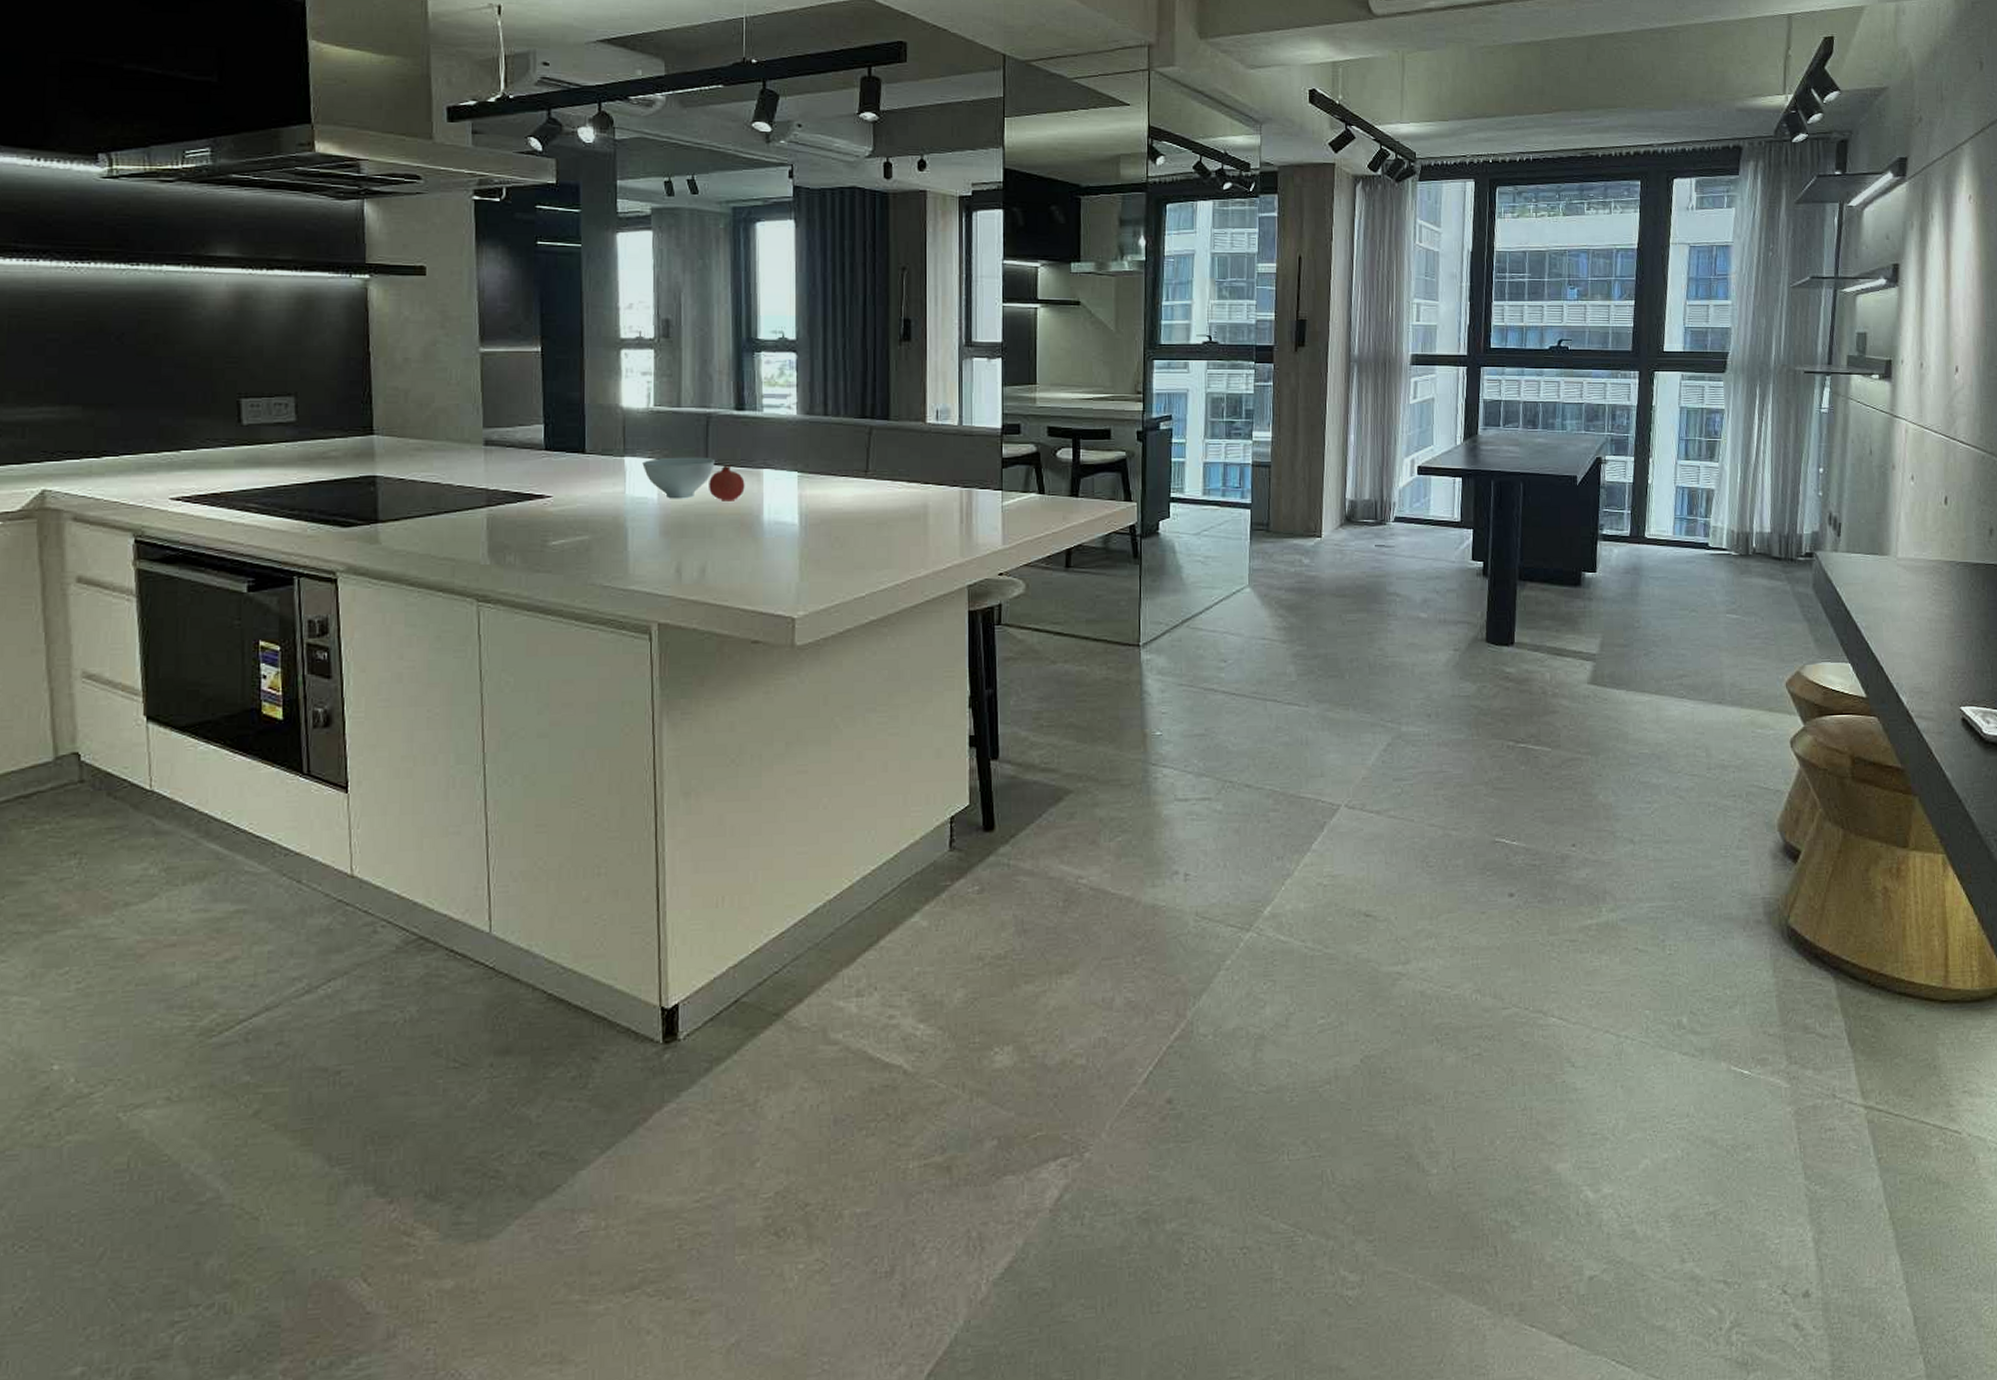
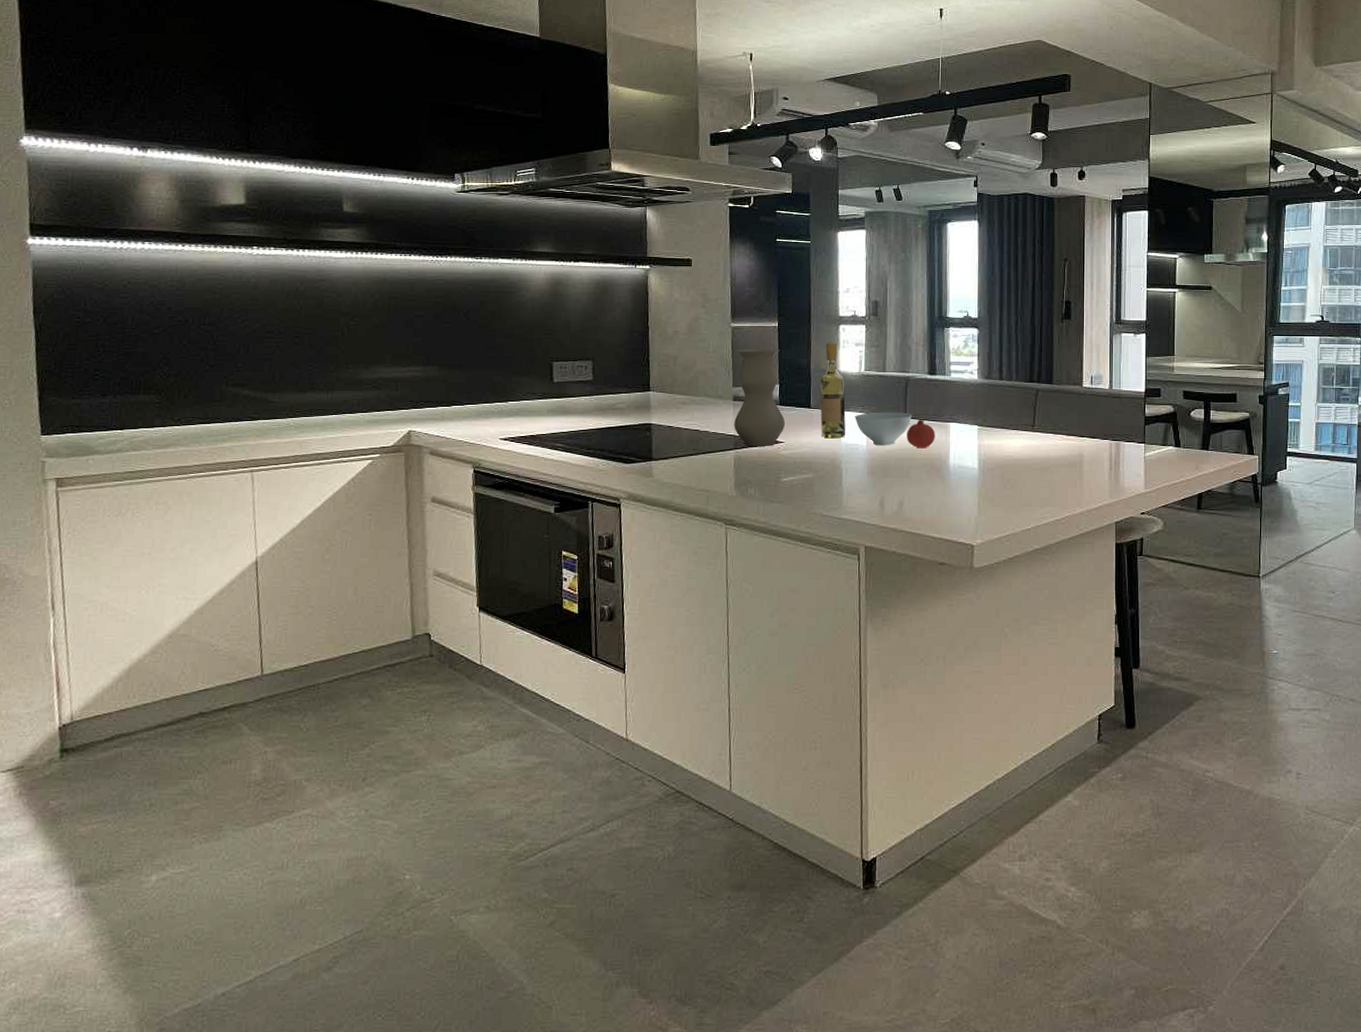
vase: none [485,379,554,503] -> present [734,348,786,447]
bottle: none [597,371,632,491] -> present [820,342,846,439]

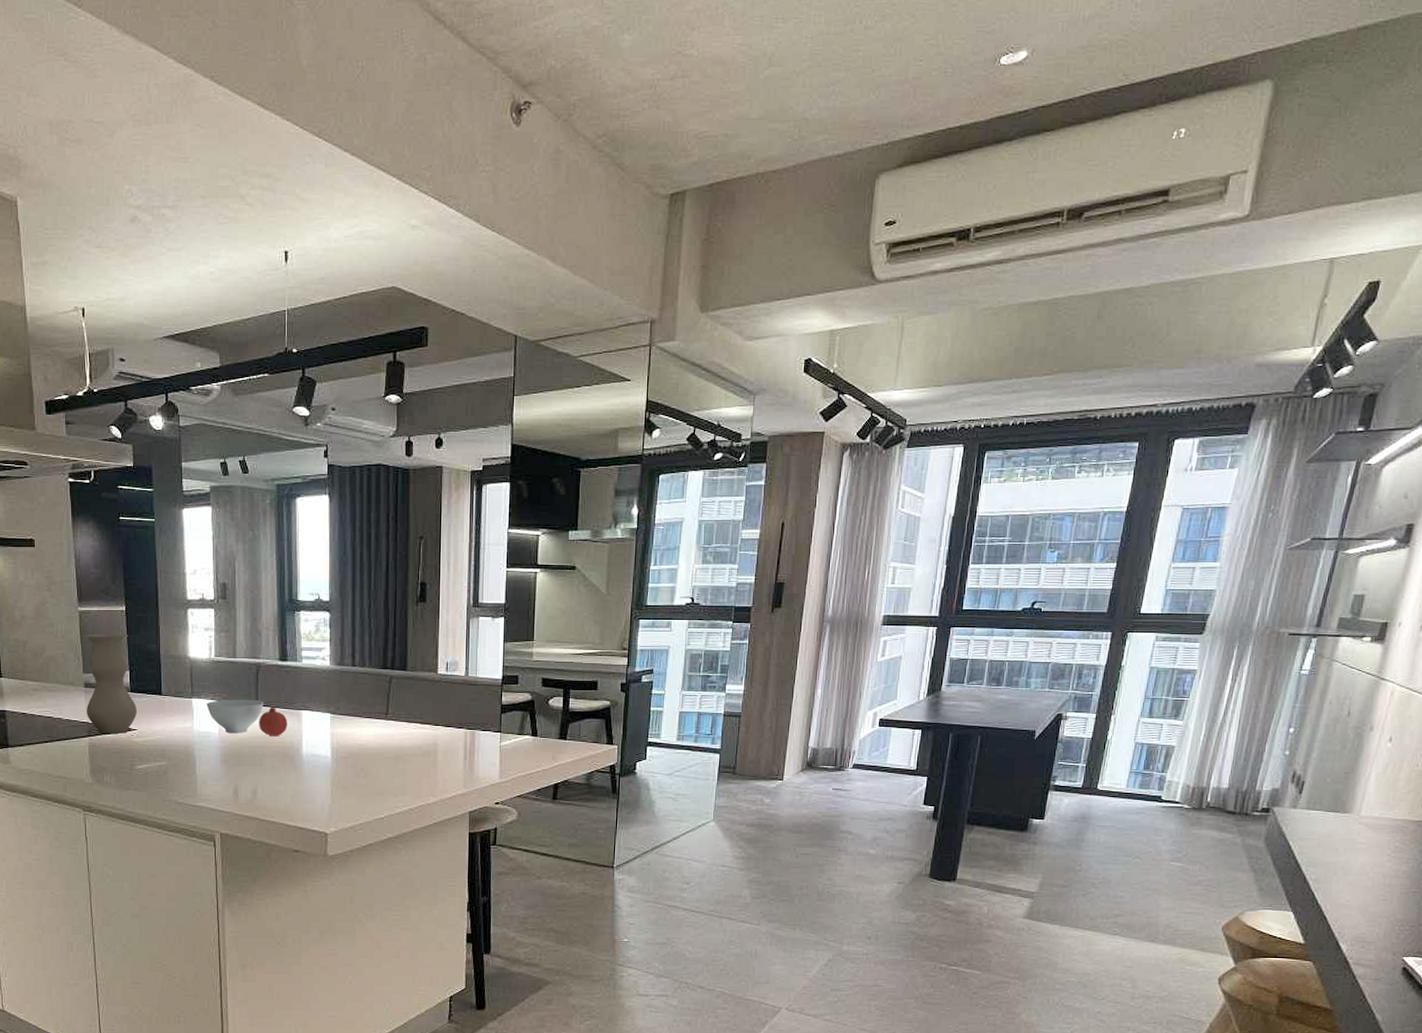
bottle: present [820,342,846,439] -> none [171,627,198,726]

